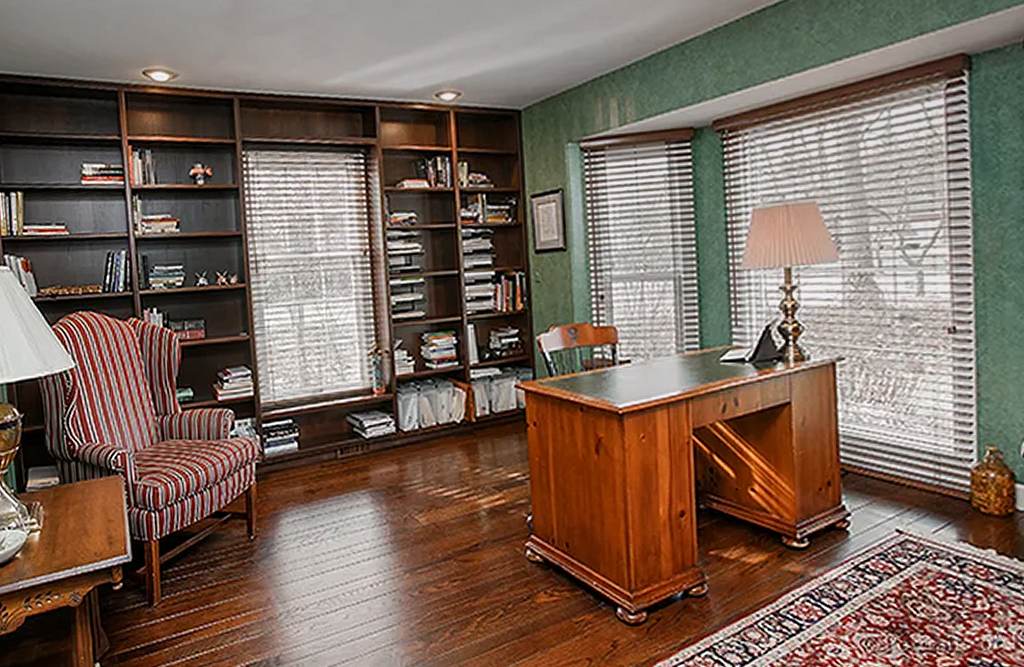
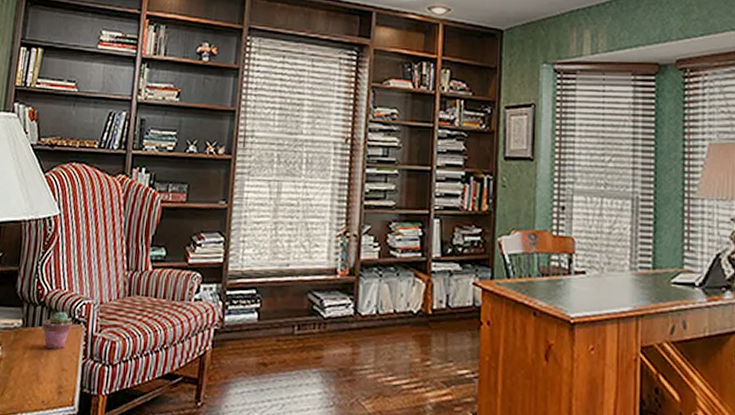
potted succulent: none [80,464,111,502] -> present [42,311,73,349]

